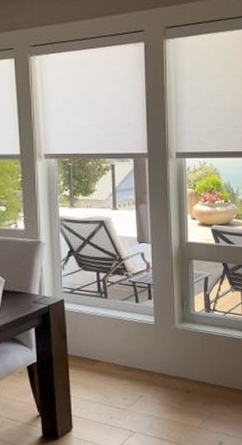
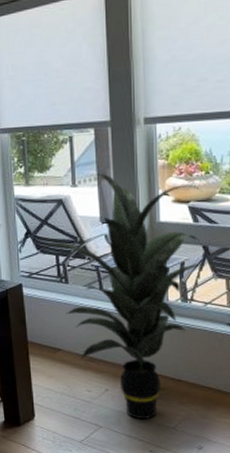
indoor plant: none [83,199,224,422] -> present [41,174,204,420]

